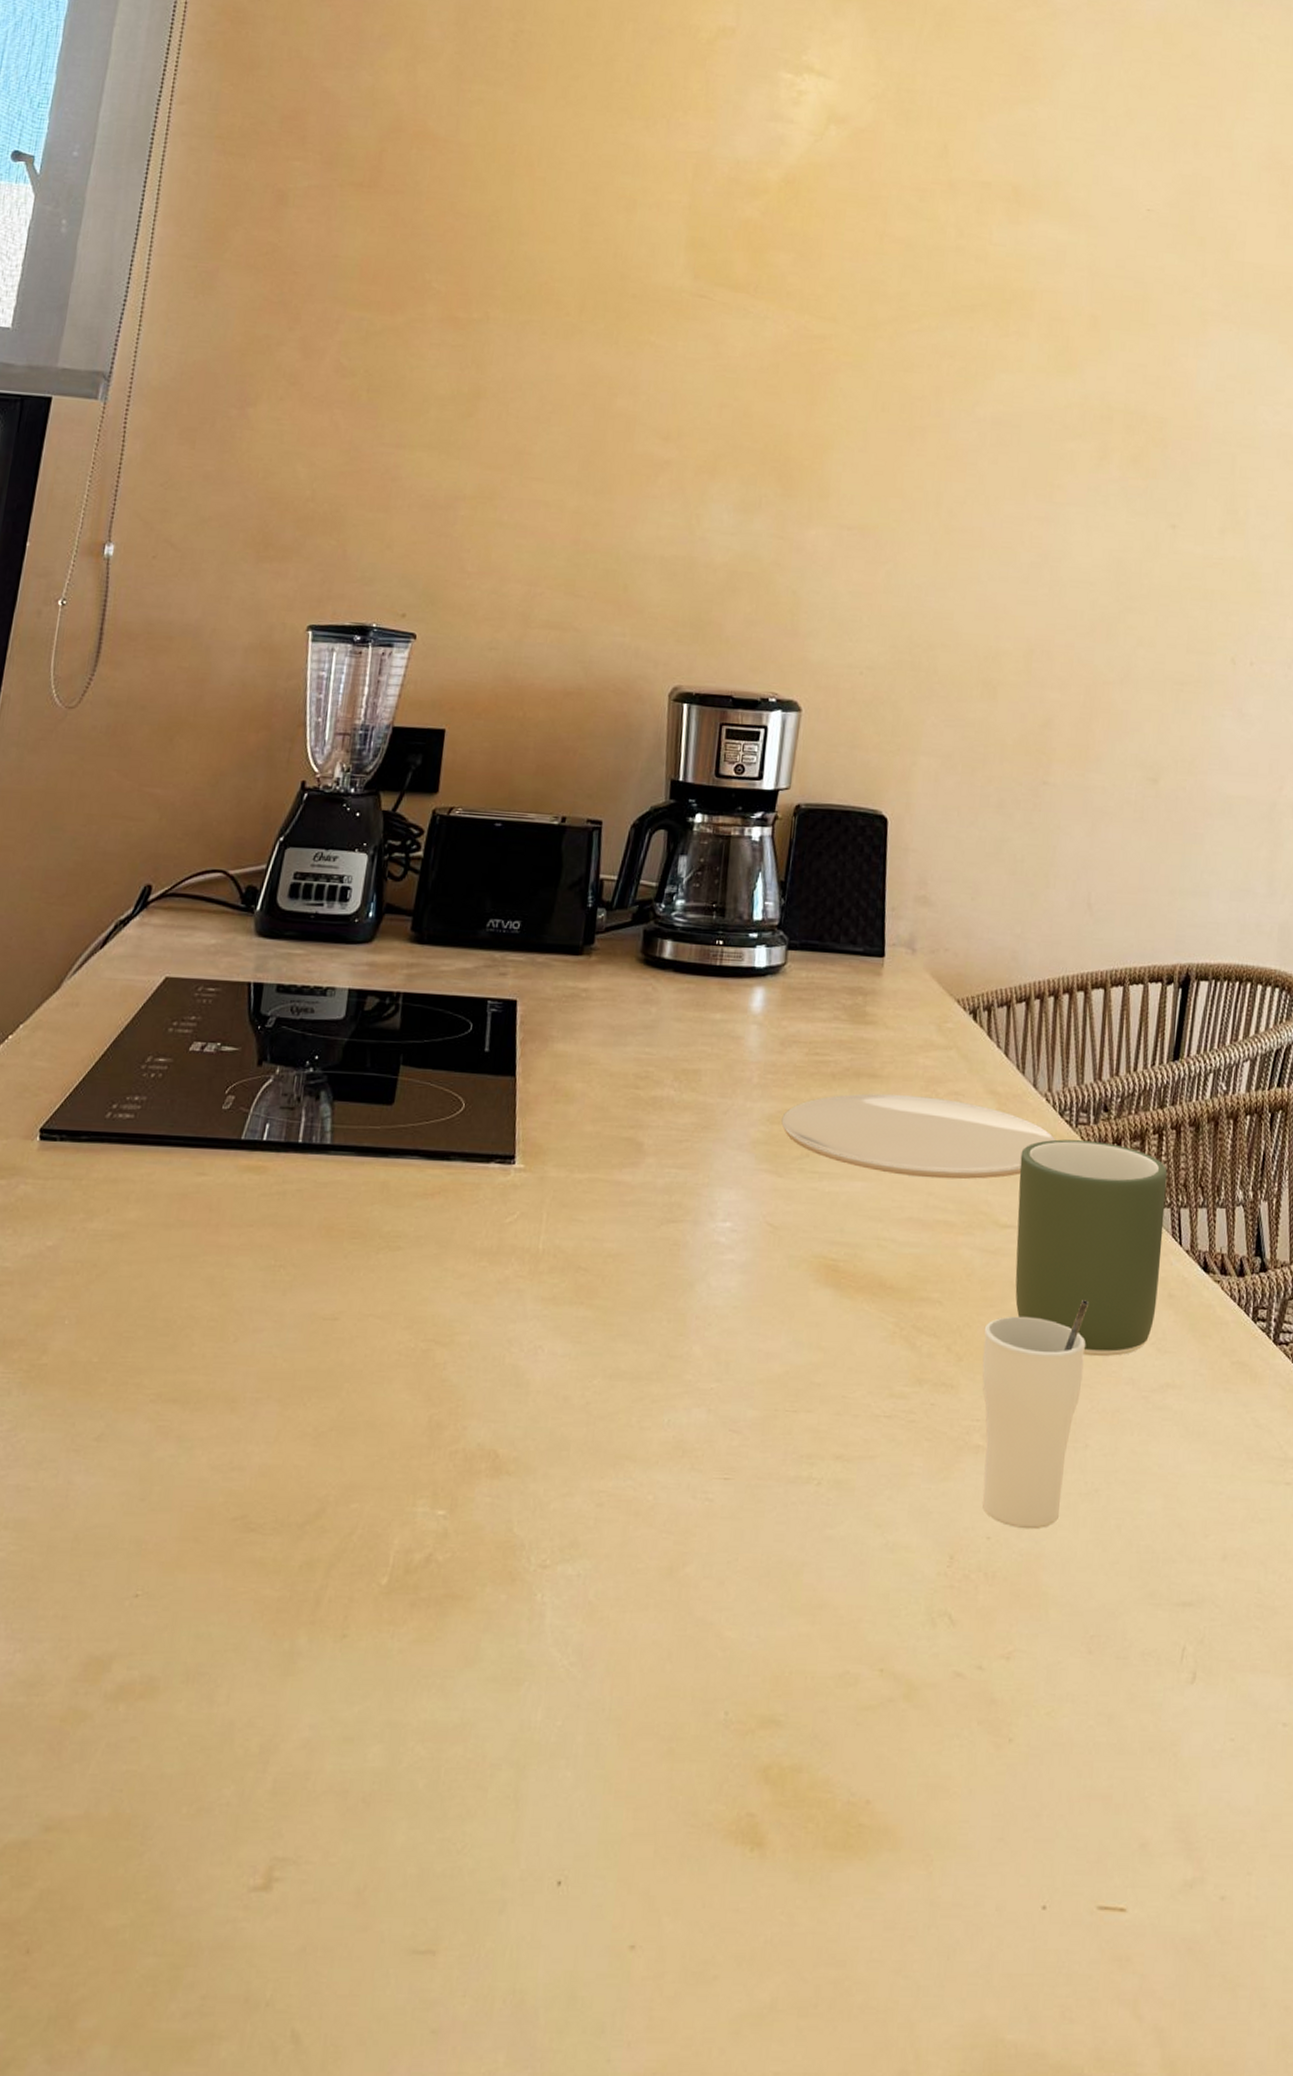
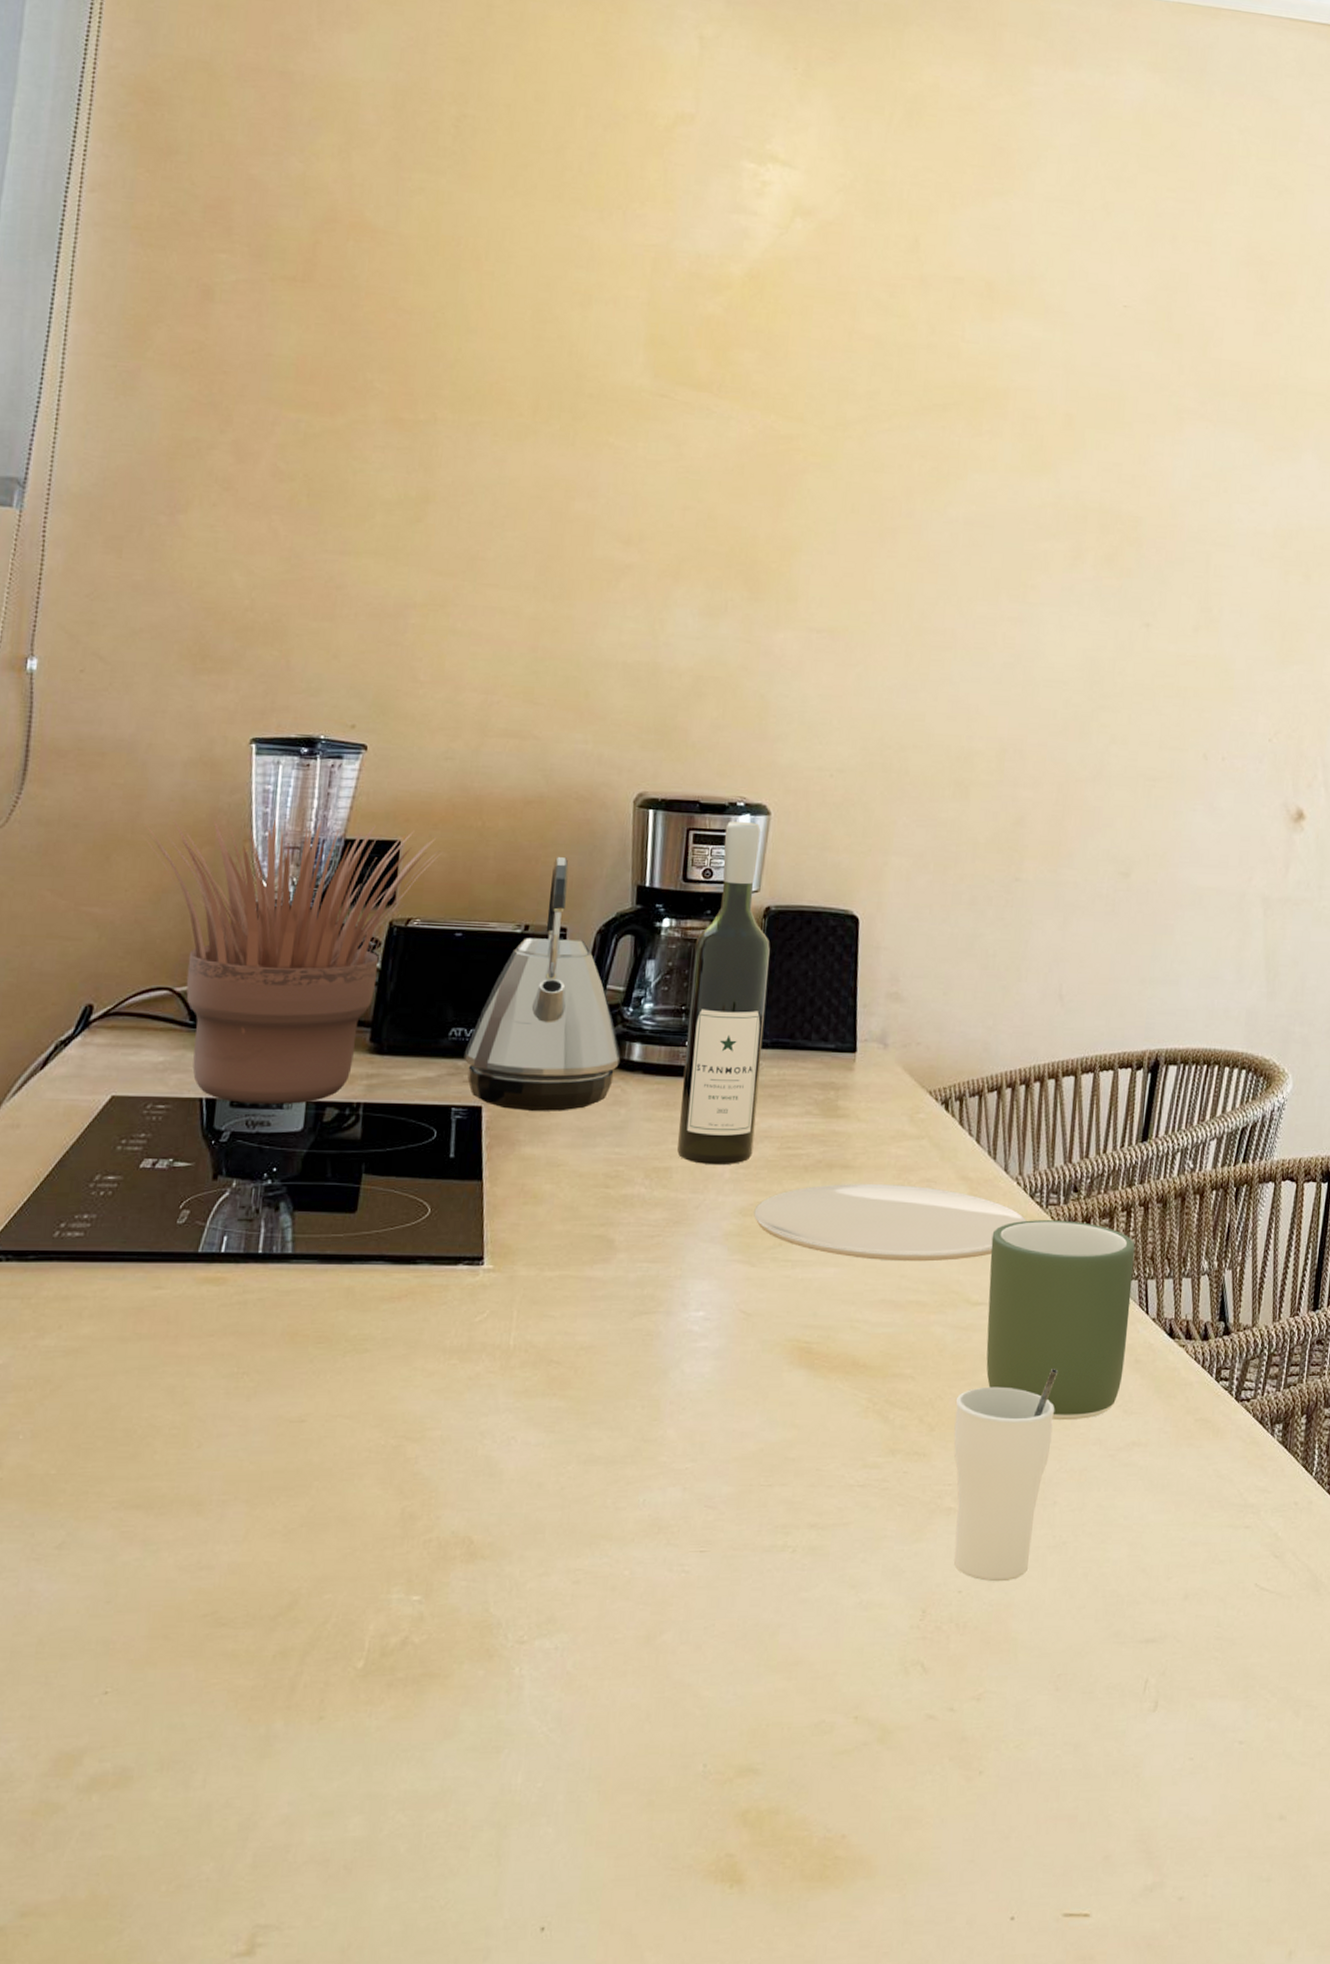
potted plant: none [204,702,485,992] -> present [143,817,443,1105]
kettle: none [500,749,653,1008] -> present [464,857,621,1111]
bottle: none [705,717,800,1070] -> present [676,821,770,1166]

